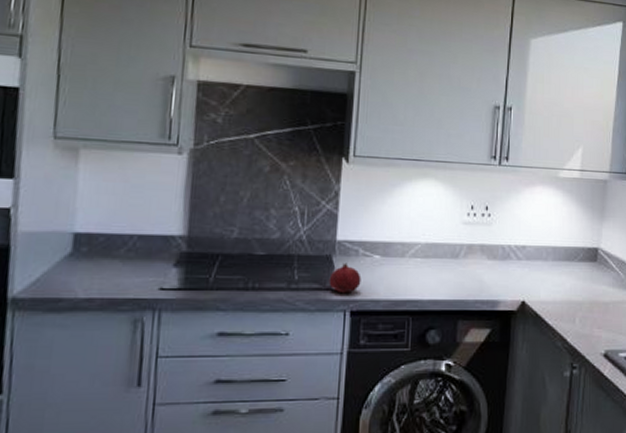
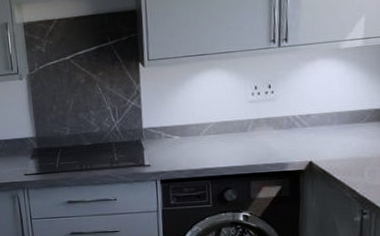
fruit: present [329,263,361,294] -> none [141,144,166,168]

